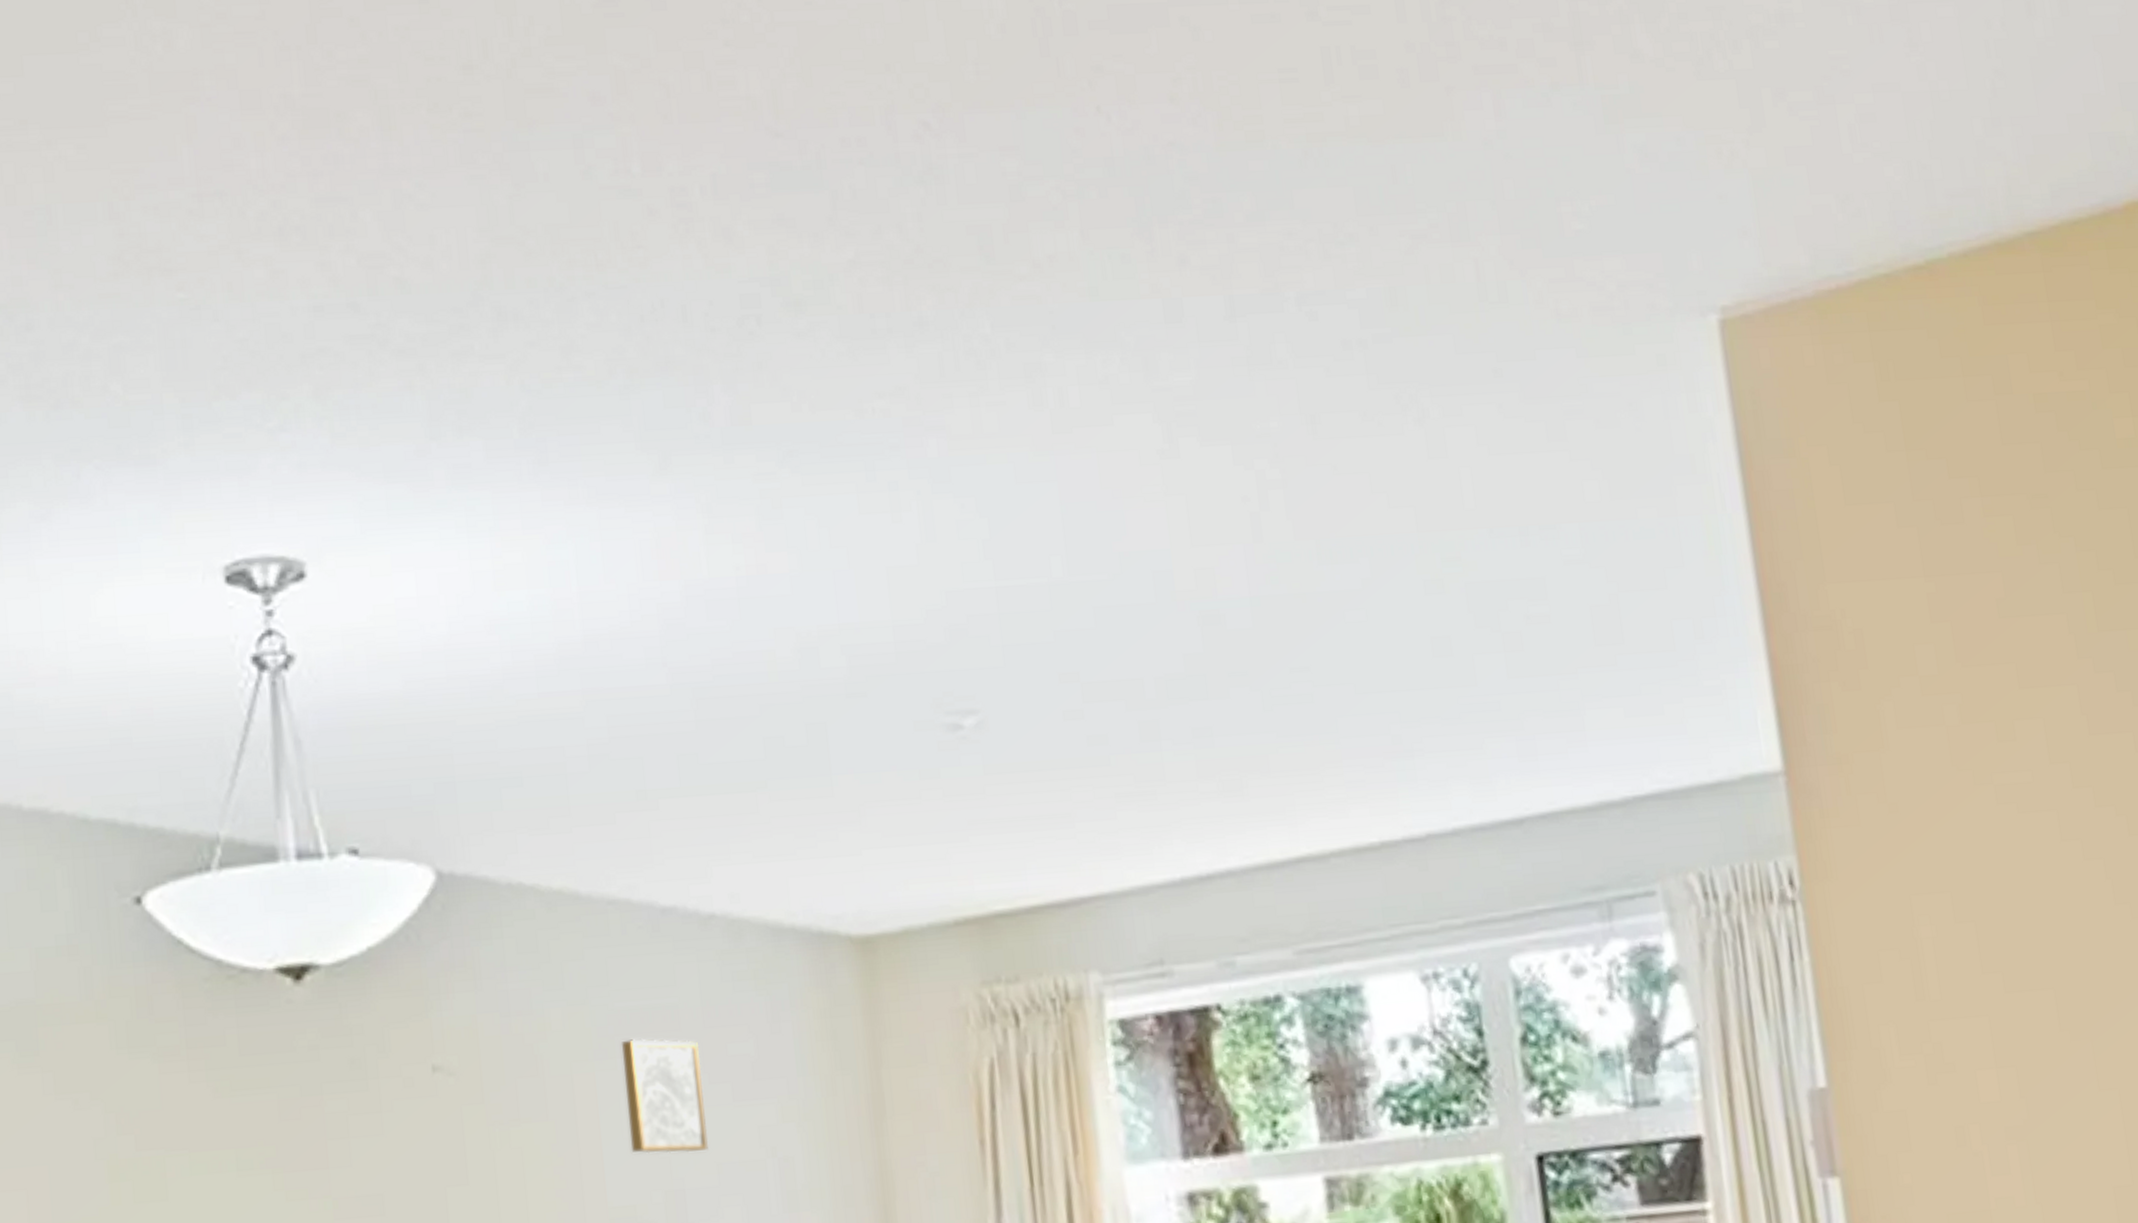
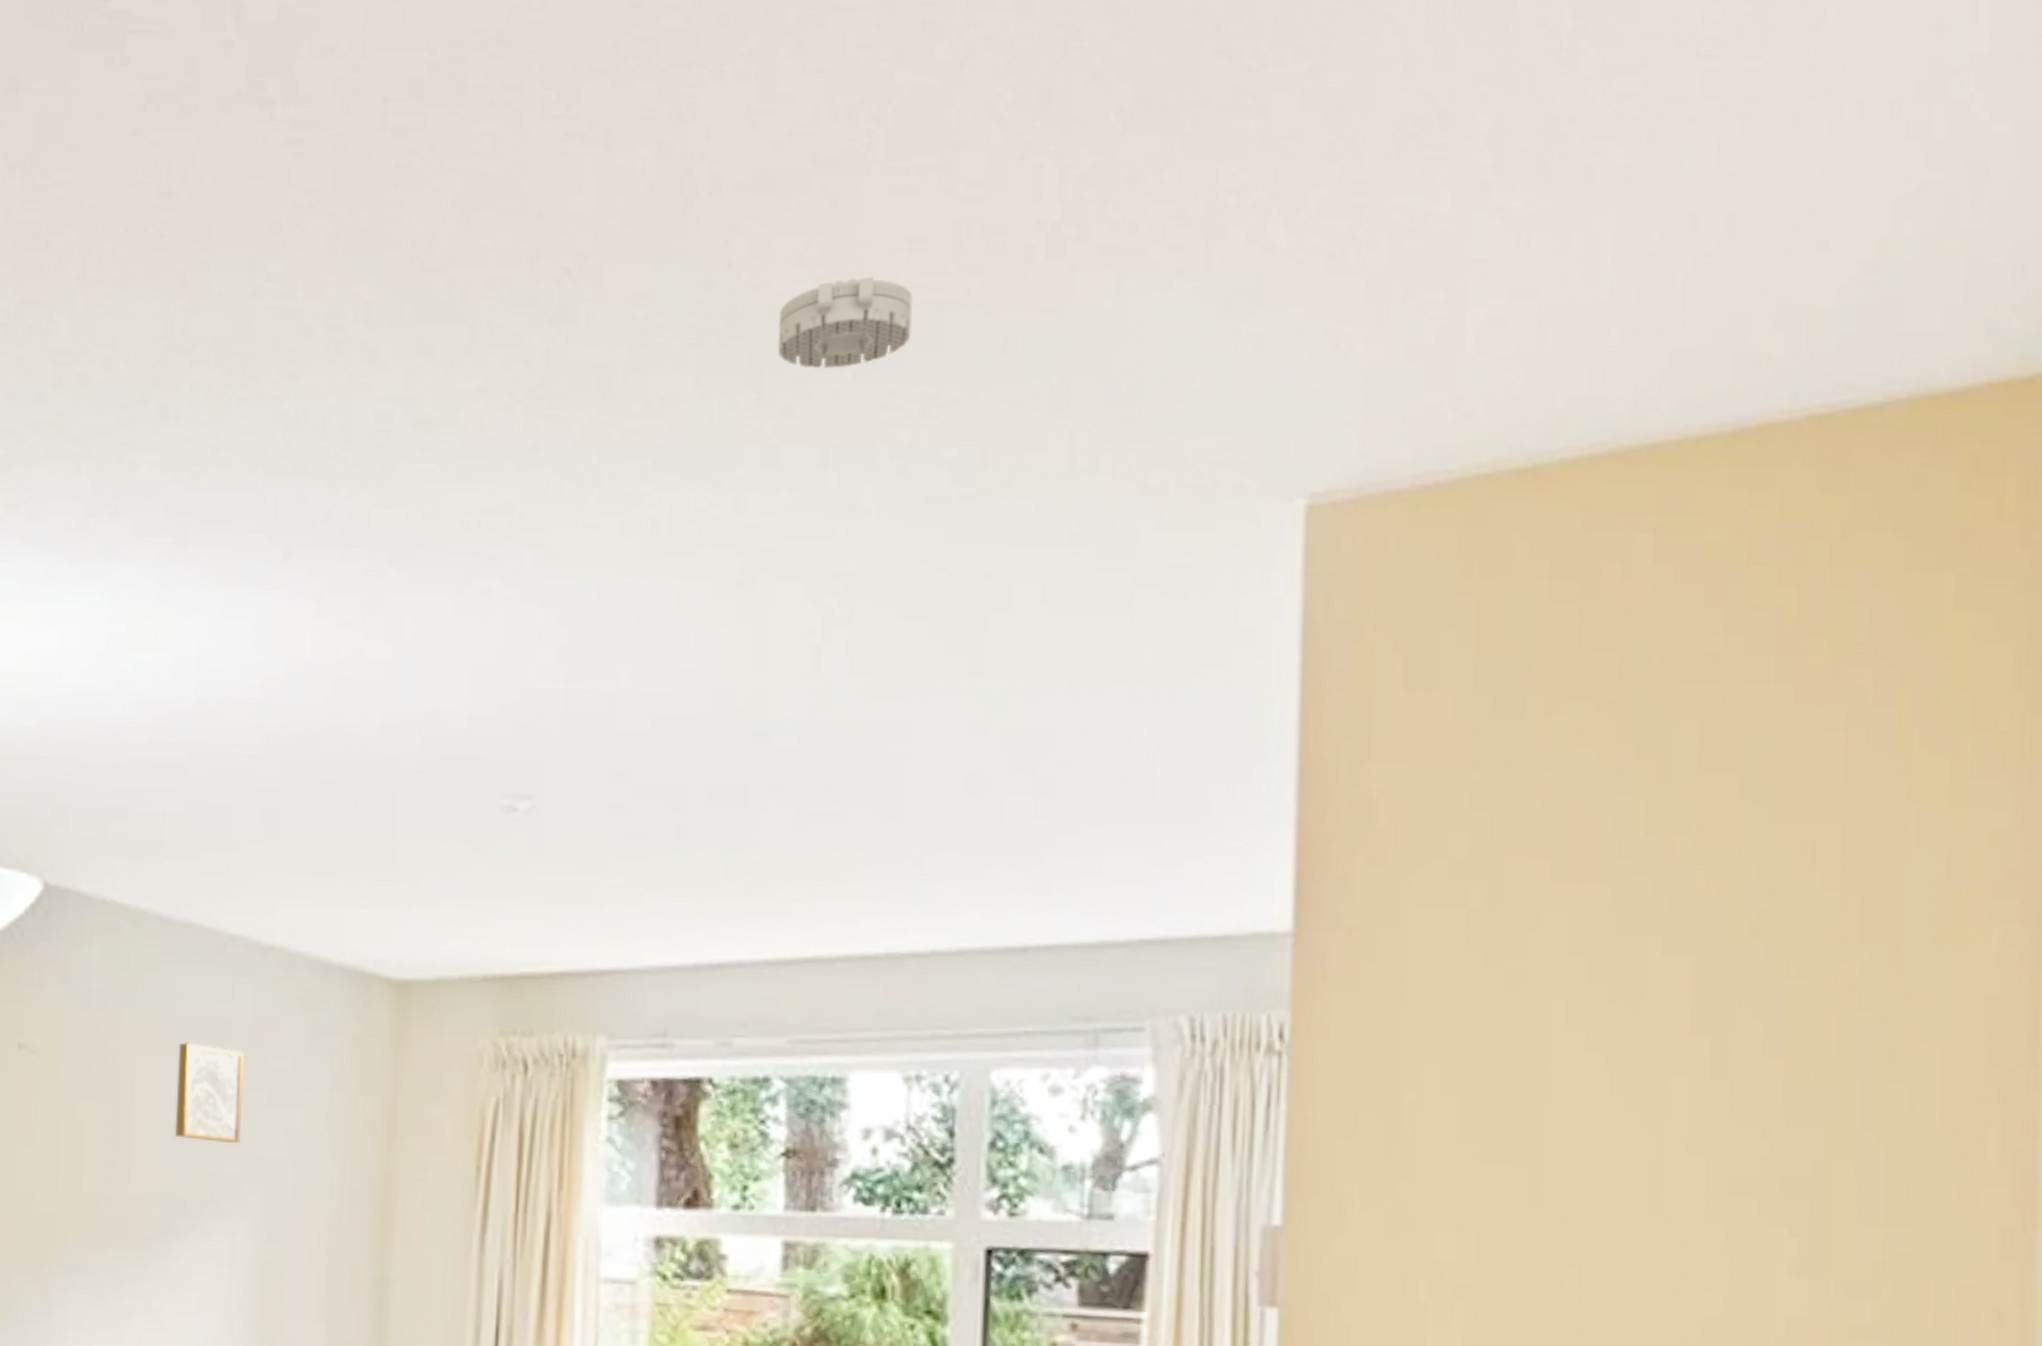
smoke detector: none [1158,111,1298,214] -> present [777,276,912,369]

